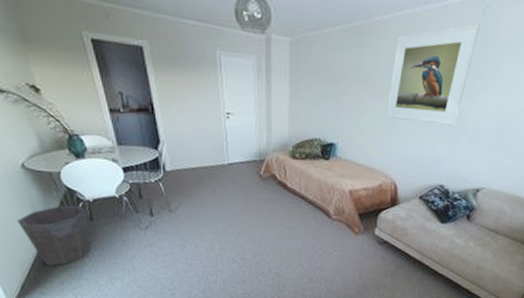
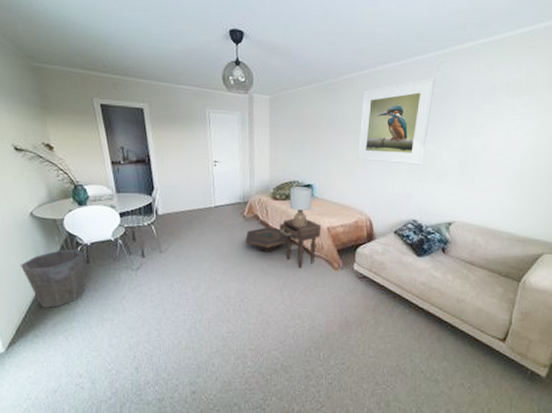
side table: none [262,188,307,214] -> present [245,227,288,252]
nightstand: none [298,180,343,232] -> present [279,219,322,269]
lamp: none [309,145,335,189] -> present [289,187,312,227]

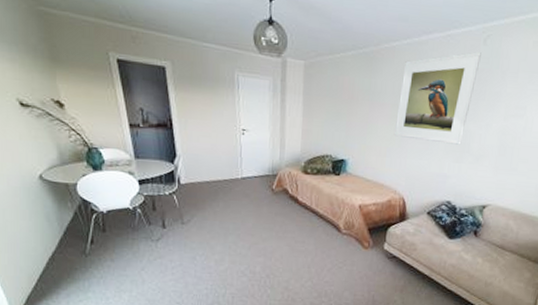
waste bin: present [21,249,85,308] -> none [30,216,101,277]
side table: present [245,227,288,252] -> none [273,202,318,228]
nightstand: present [279,219,322,269] -> none [309,194,353,246]
lamp: present [289,187,312,227] -> none [320,161,346,203]

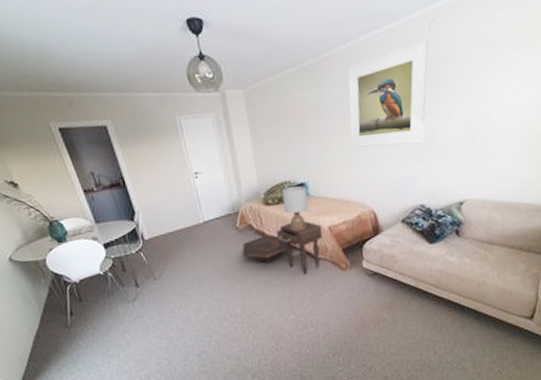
side table: none [273,202,318,228] -> present [242,235,288,263]
nightstand: none [309,194,353,246] -> present [276,221,323,275]
lamp: none [320,161,346,203] -> present [281,186,309,231]

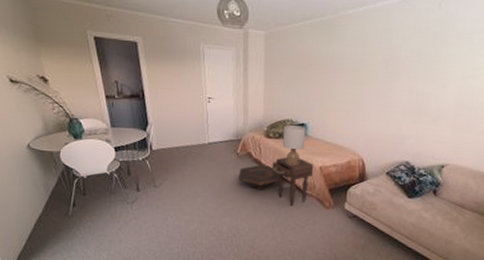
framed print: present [347,40,428,148] -> none [351,16,437,106]

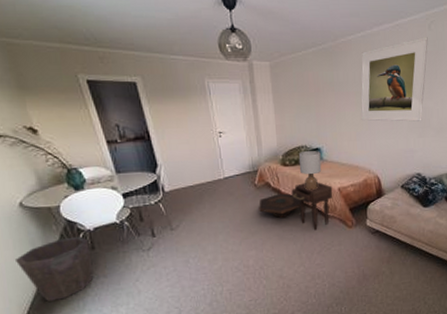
waste bin: none [20,181,82,237] -> present [16,236,93,301]
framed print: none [351,16,437,106] -> present [360,37,428,122]

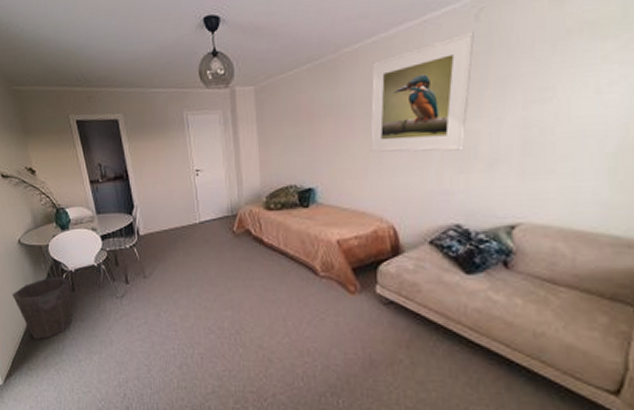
side table: present [259,193,301,218] -> none [237,243,288,273]
nightstand: present [291,182,333,231] -> none [276,231,330,293]
lamp: present [298,151,322,190] -> none [286,191,315,241]

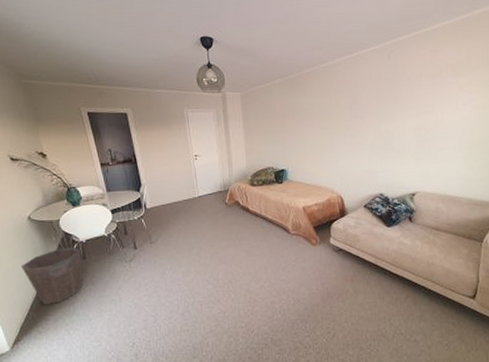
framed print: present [369,32,474,153] -> none [323,65,388,144]

